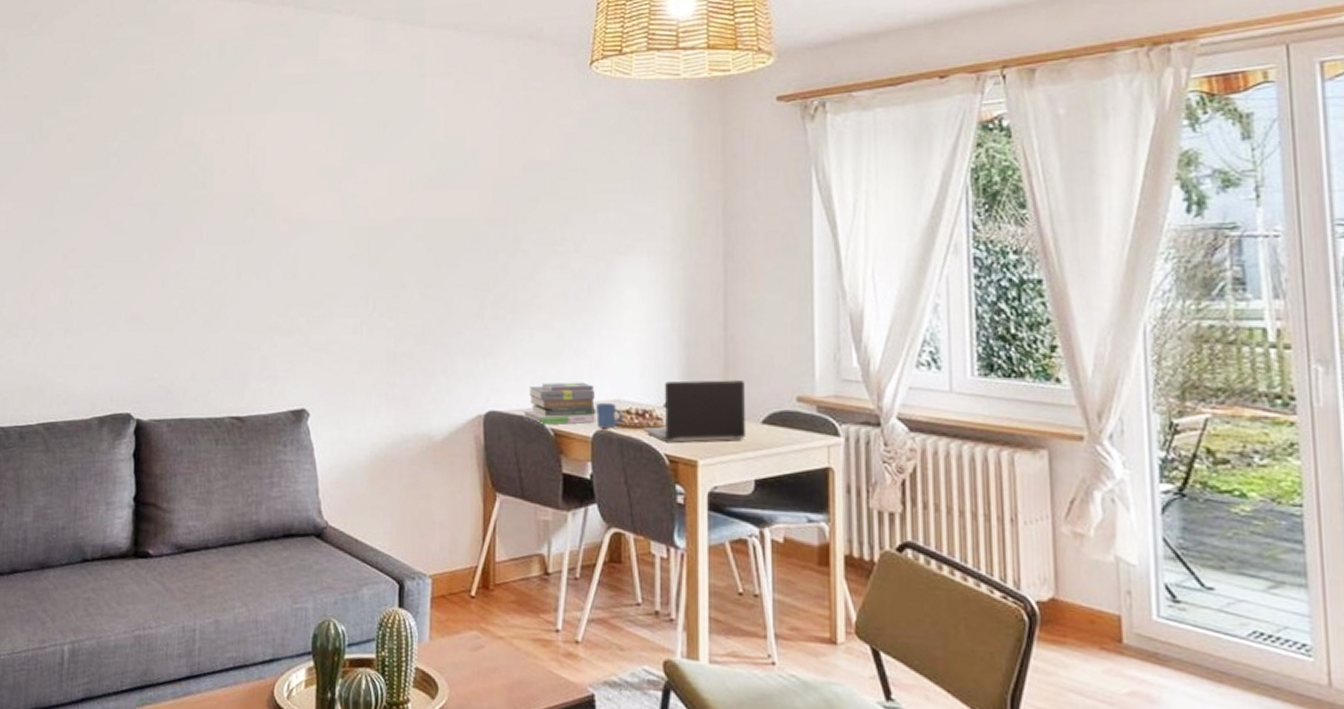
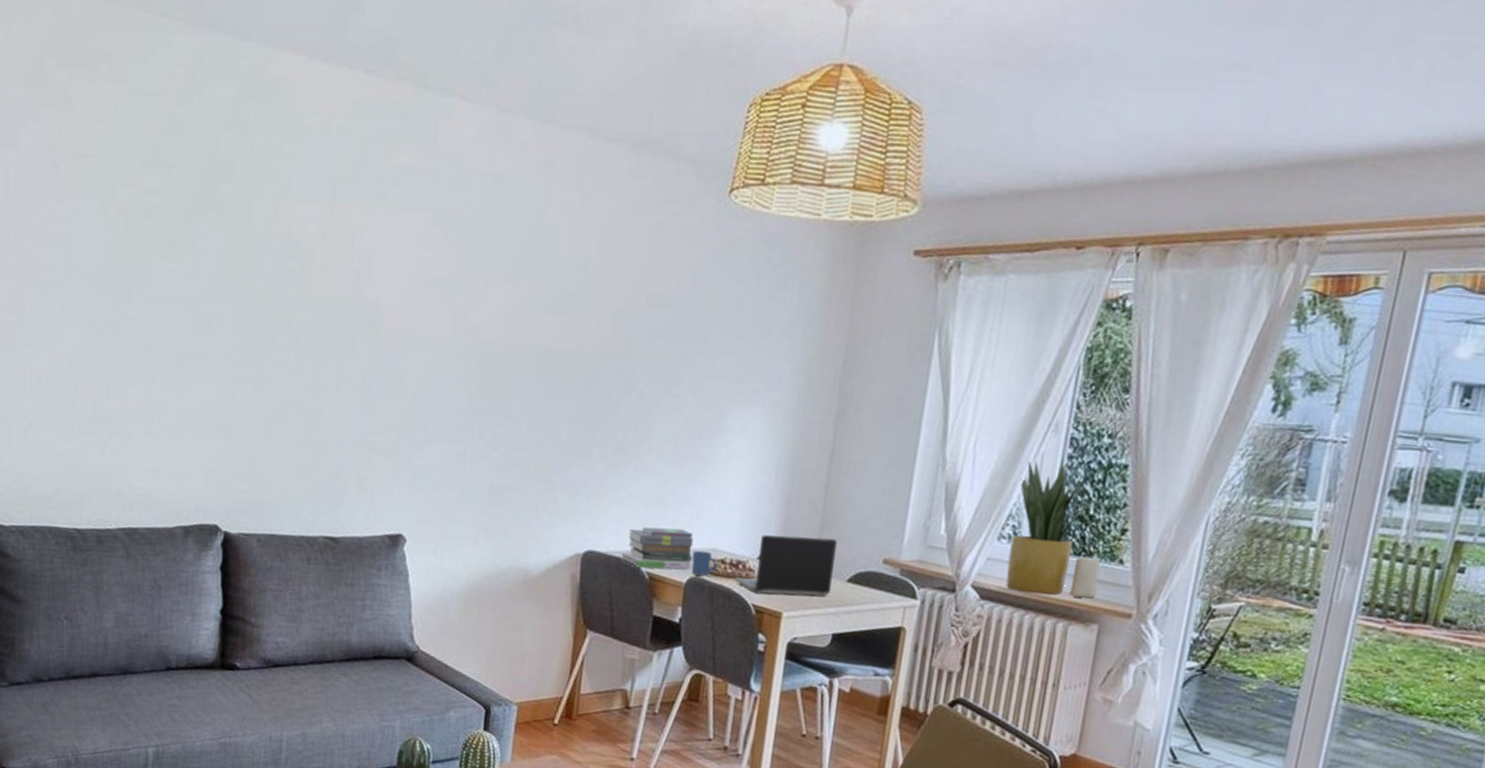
planter: none [928,278,1011,421] -> present [1005,458,1092,595]
candle: none [1006,378,1038,424] -> present [1069,557,1100,599]

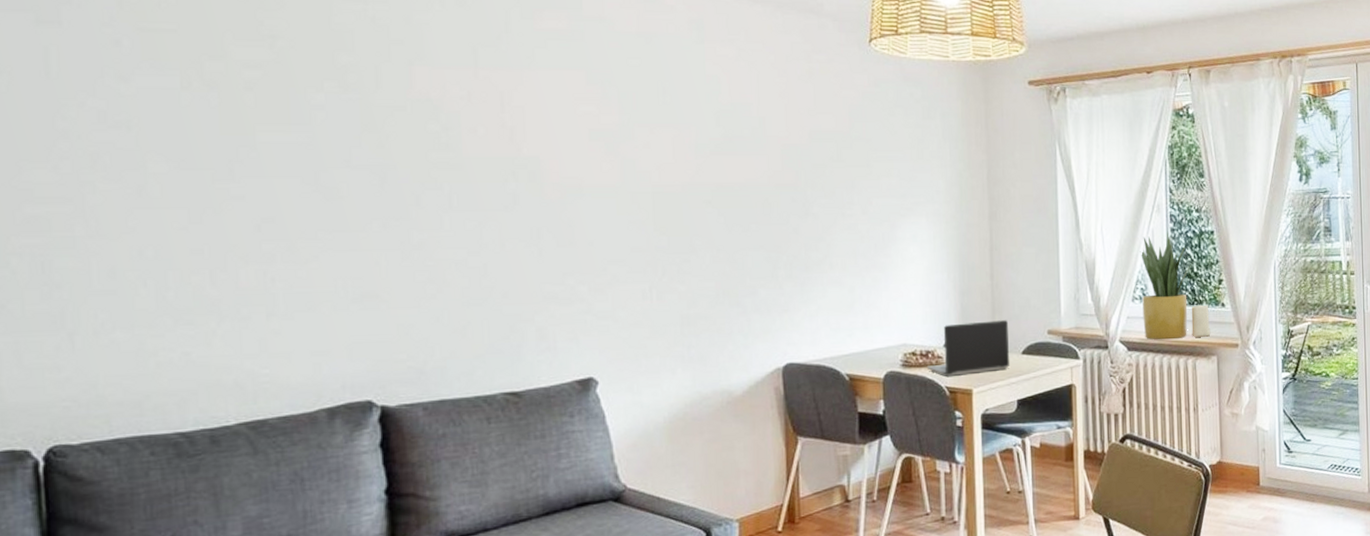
books: present [621,526,694,570] -> none [820,331,886,372]
mug: present [691,550,718,577] -> none [886,347,910,370]

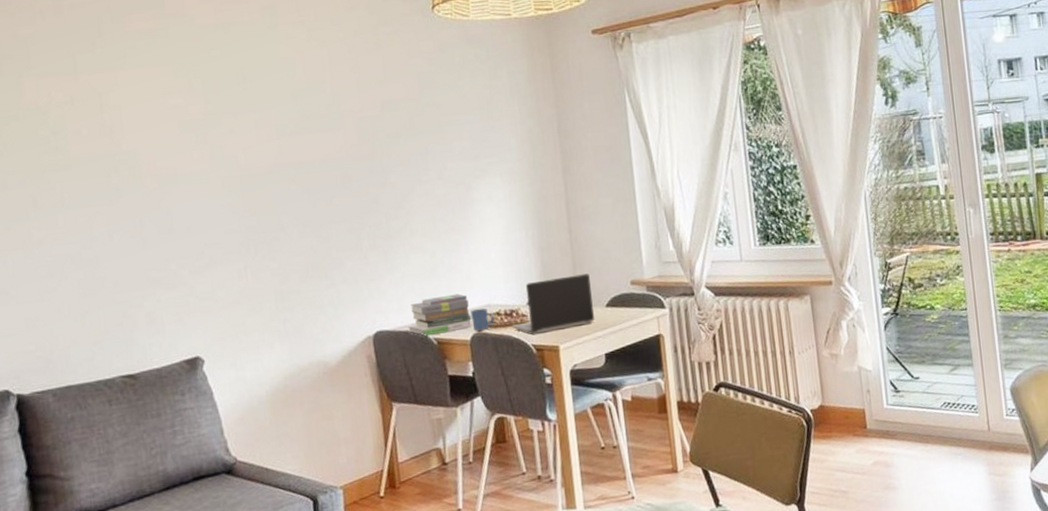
books: none [820,331,886,372] -> present [408,293,472,337]
mug: none [886,347,910,370] -> present [471,308,495,332]
planter: present [1140,231,1194,339] -> none [720,169,778,283]
candle: present [1191,305,1211,338] -> none [778,243,802,278]

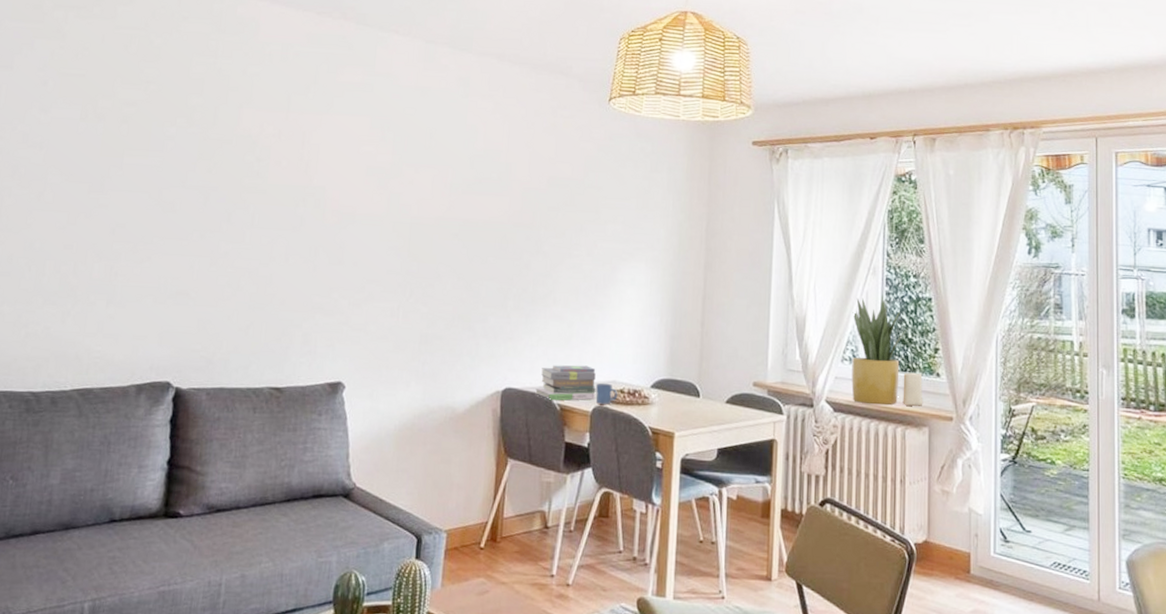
laptop computer: present [511,273,594,335] -> none [632,366,714,418]
planter: none [720,169,778,283] -> present [851,294,909,405]
candle: none [778,243,802,278] -> present [902,372,923,407]

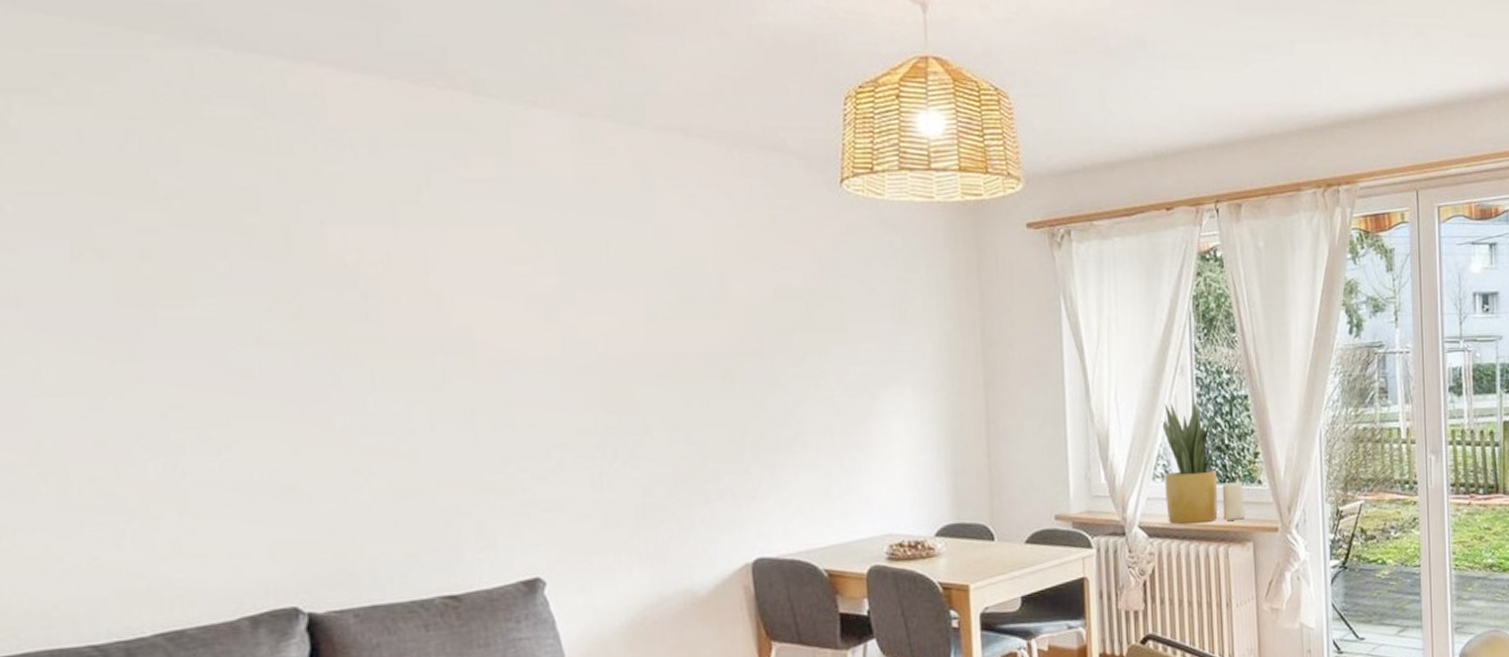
books: present [535,365,596,401] -> none [794,519,870,567]
mug: present [595,383,618,406] -> none [869,537,897,565]

